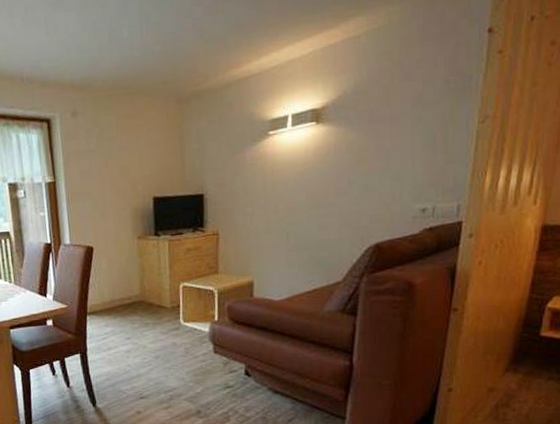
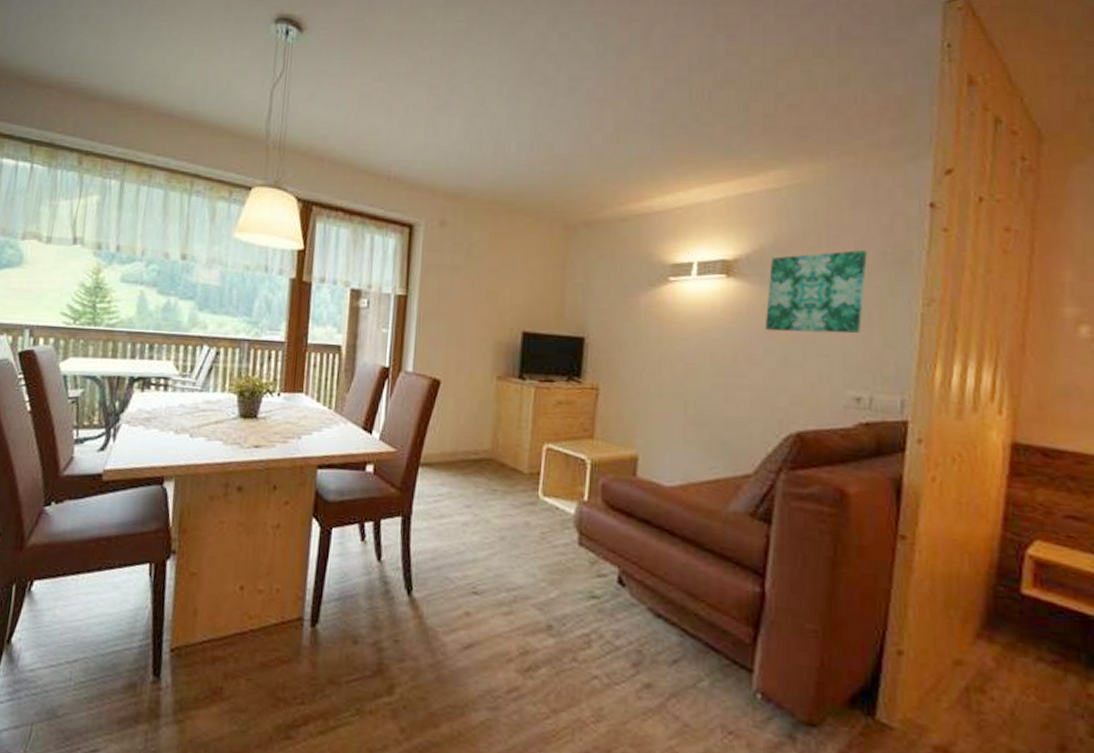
wall art: none [348,82,433,165] -> present [764,250,867,334]

